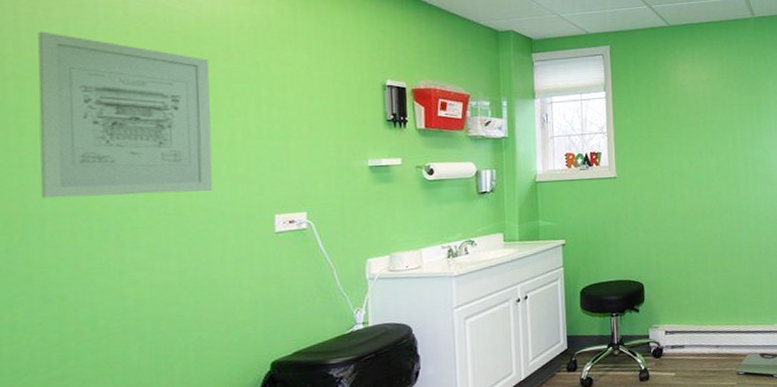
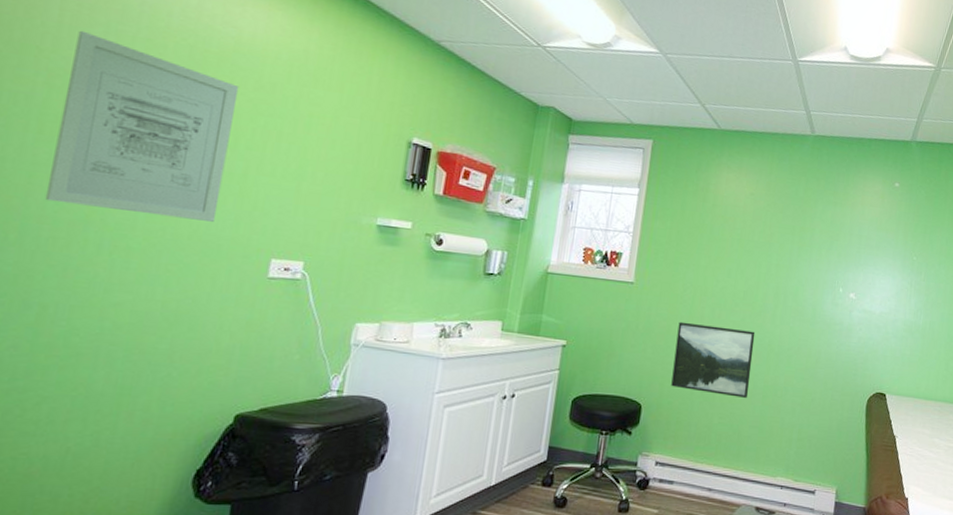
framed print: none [663,201,737,264] -> present [671,321,756,398]

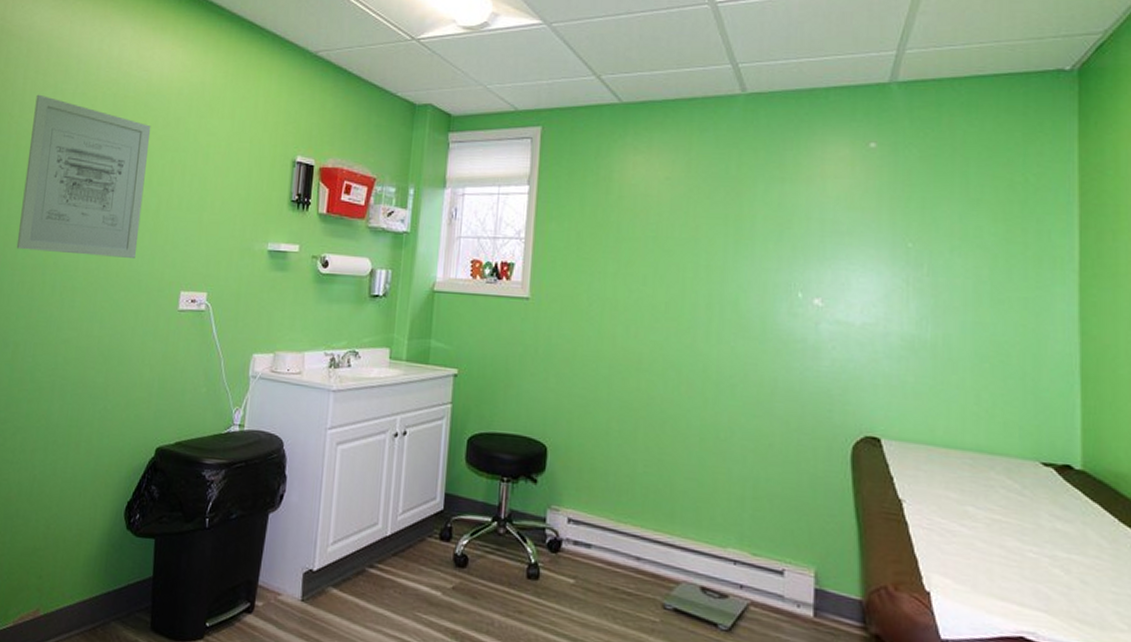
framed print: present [671,321,756,398] -> none [581,343,684,441]

